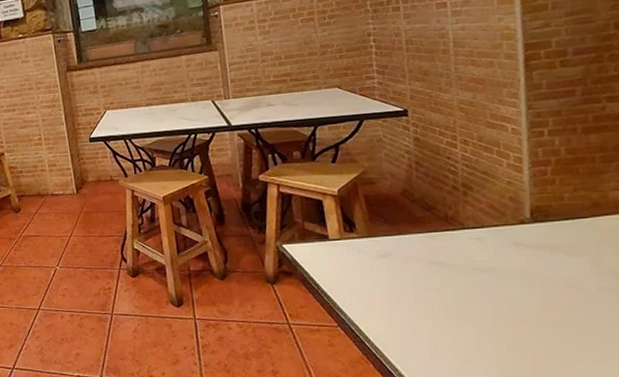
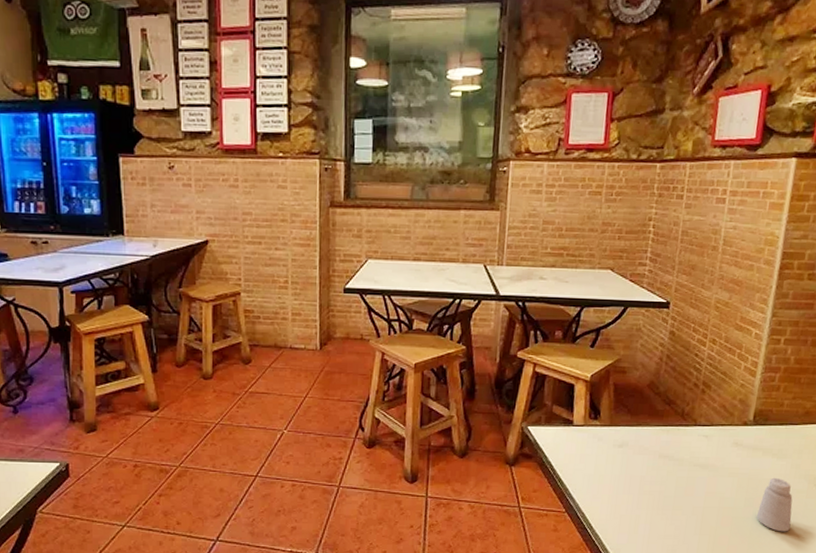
saltshaker: none [560,276,606,335] -> present [757,477,793,532]

